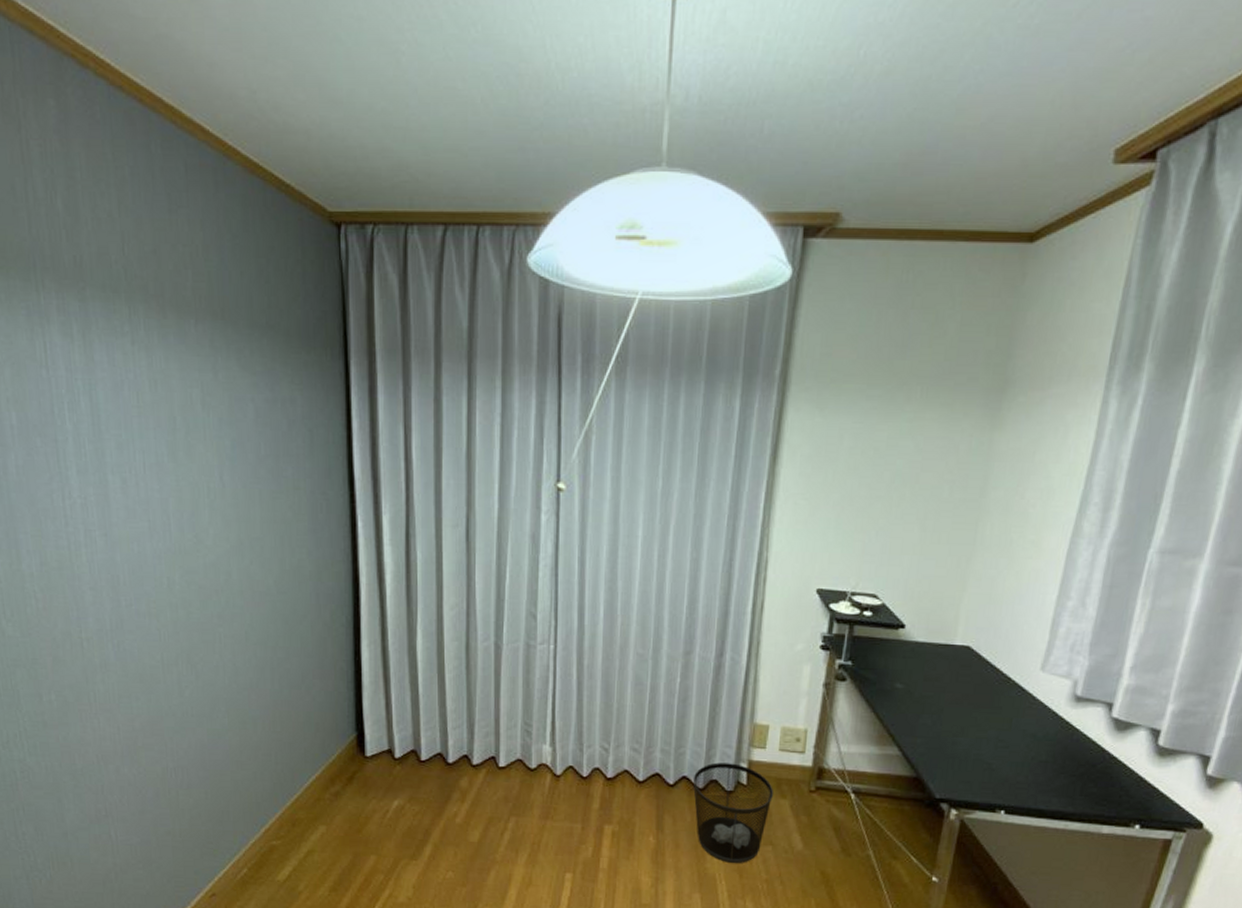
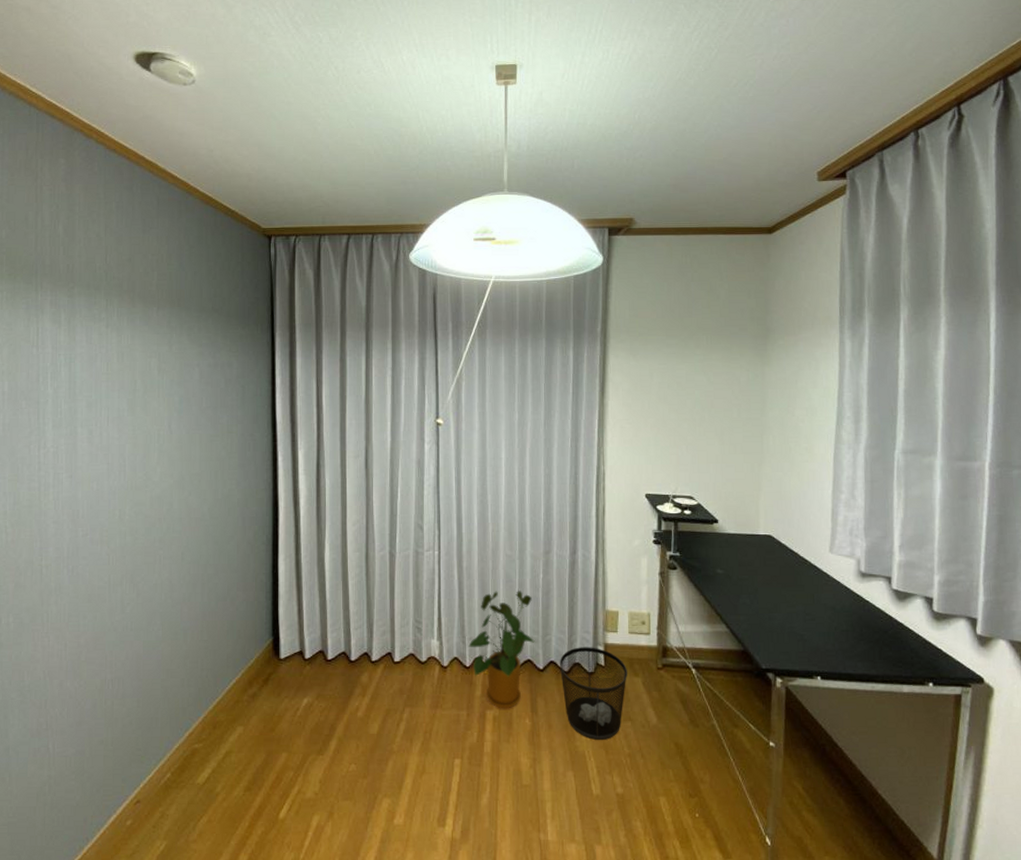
house plant: none [585,694,667,825] -> present [467,591,536,709]

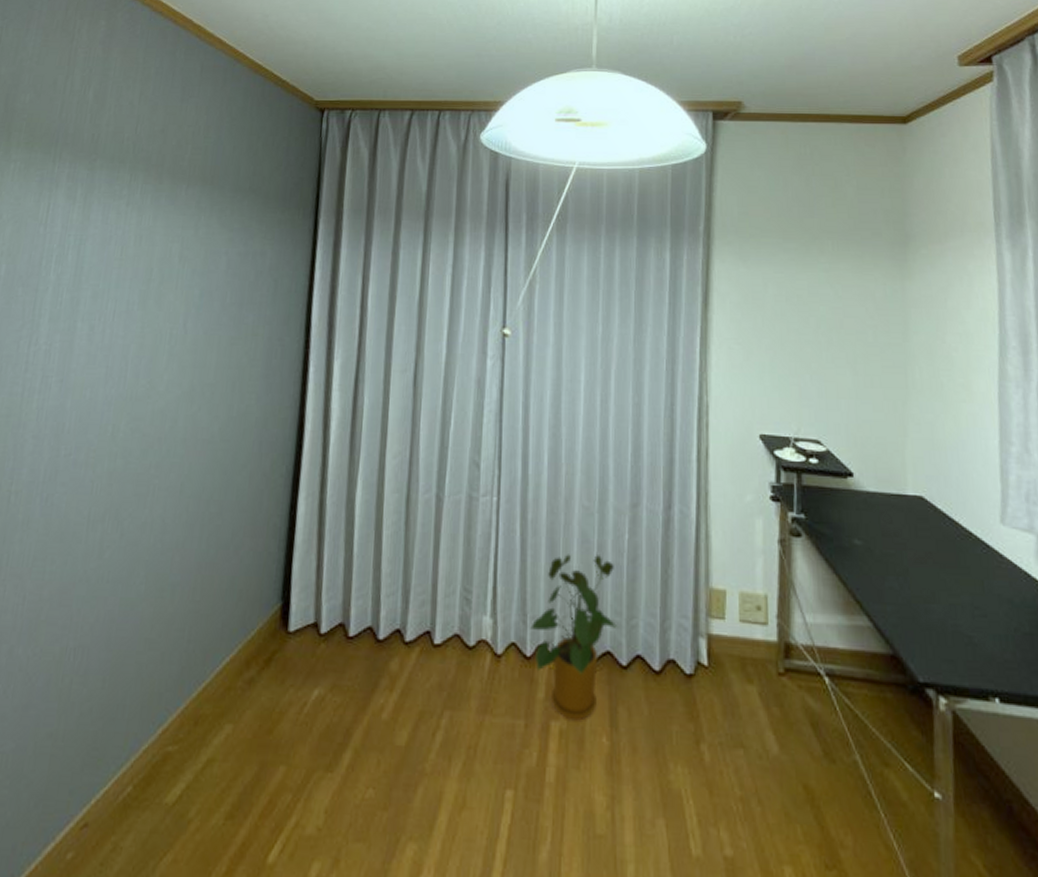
waste bin: present [559,647,628,740] -> none [648,637,739,774]

